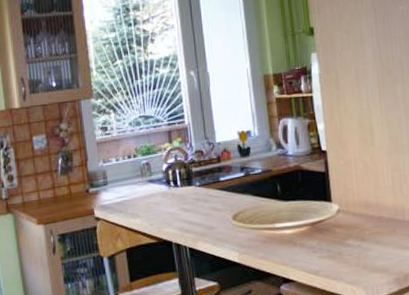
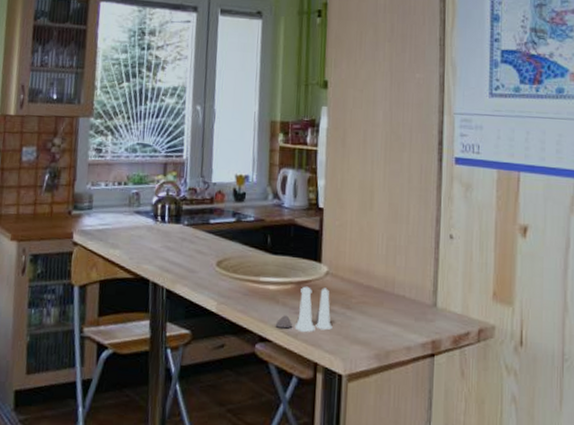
salt and pepper shaker set: none [296,225,351,269] -> present [275,286,333,333]

